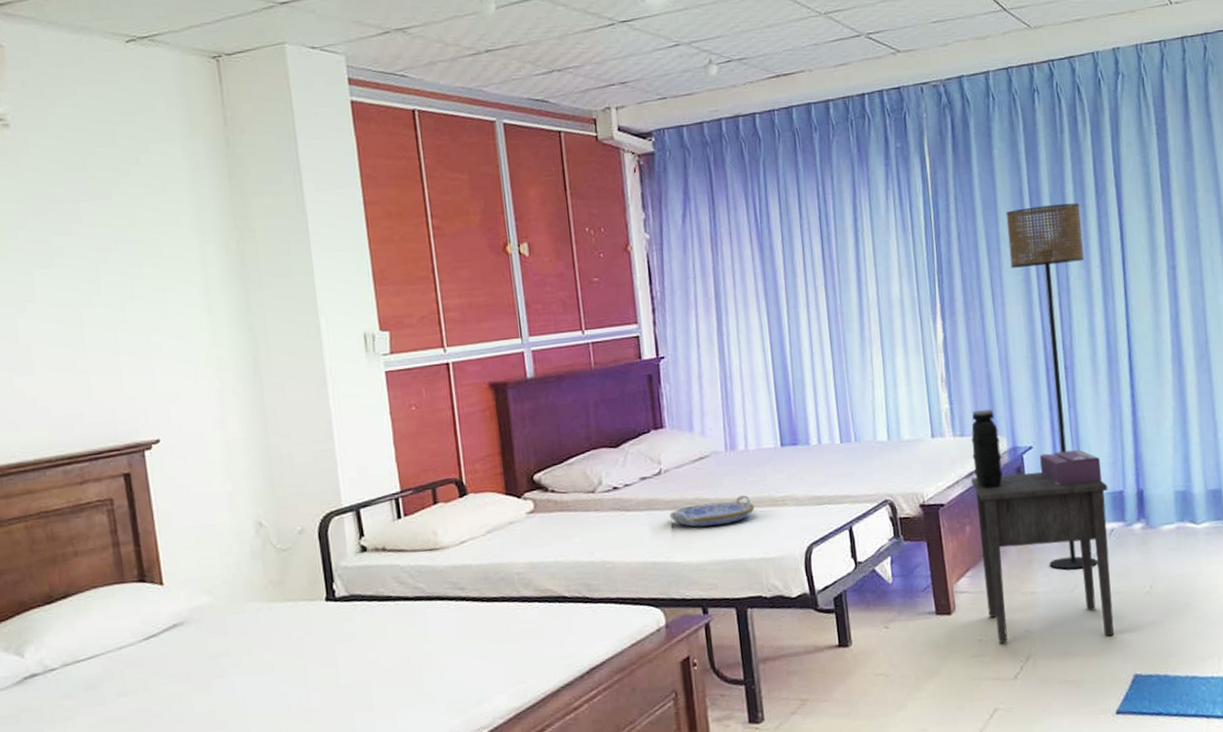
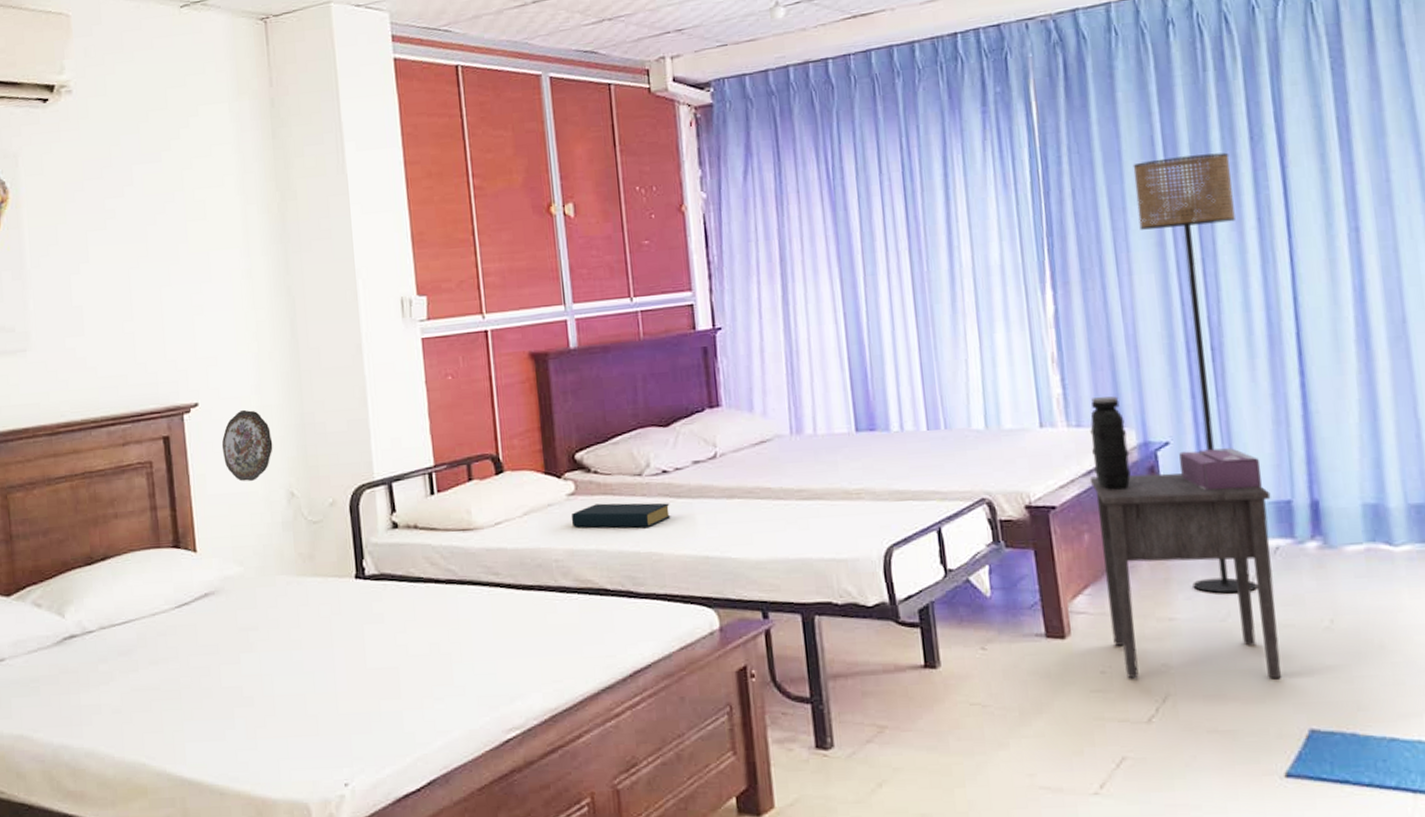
decorative plate: none [185,444,239,514] -> present [221,409,273,482]
hardback book: none [531,516,622,543] -> present [571,503,671,528]
serving tray: present [669,495,755,527] -> none [725,486,824,520]

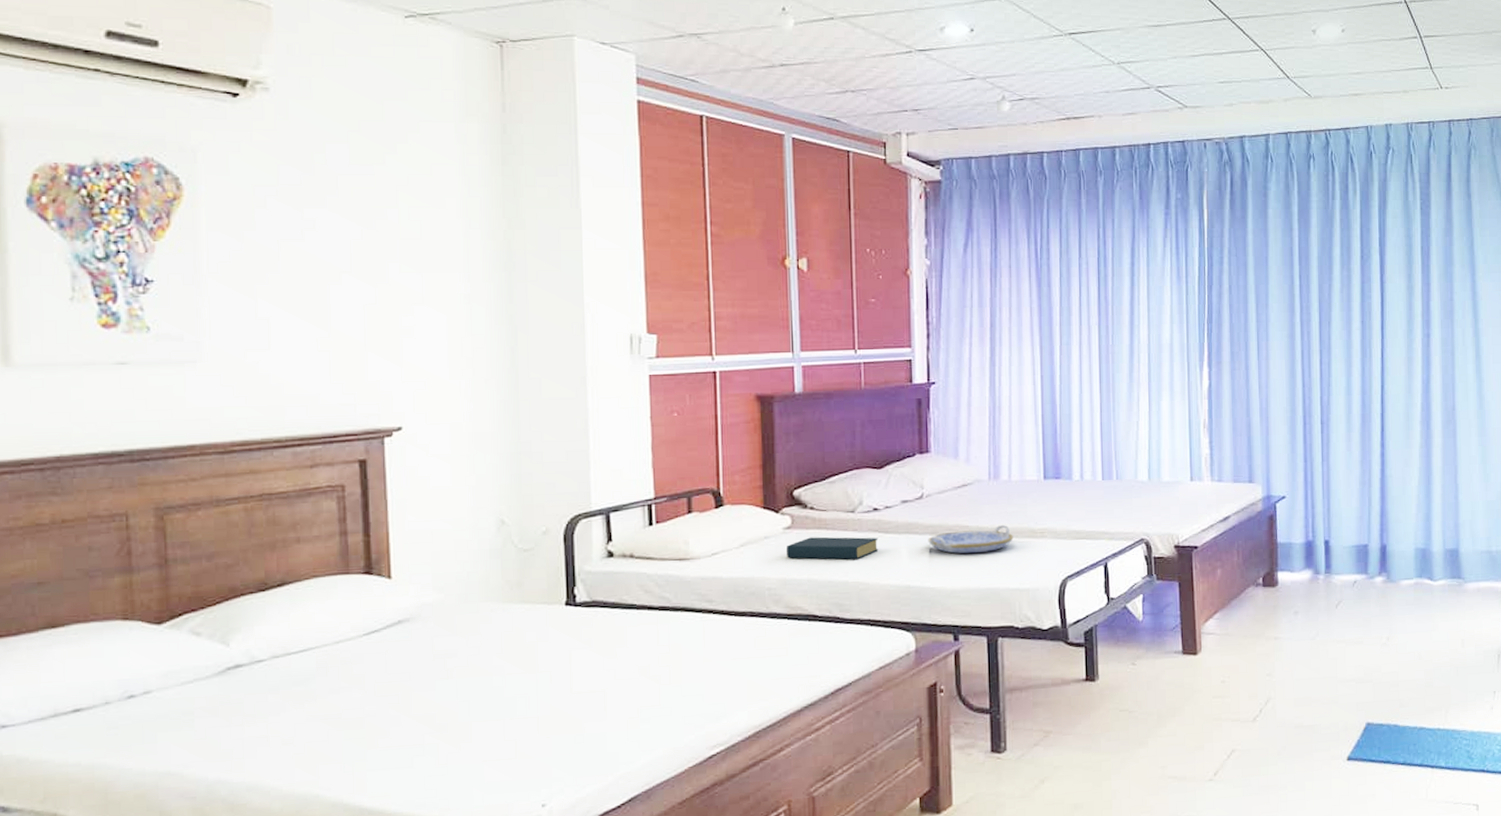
decorative plate: present [221,409,273,482] -> none [426,435,484,508]
serving tray: none [725,486,824,520] -> present [928,525,1013,554]
nightstand: present [1089,473,1281,680] -> none [1225,521,1354,686]
water jug: present [1090,396,1131,490] -> none [1228,458,1256,534]
floor lamp: present [1132,152,1258,594] -> none [1276,266,1346,618]
tissue box: present [1179,448,1262,490] -> none [1292,502,1349,535]

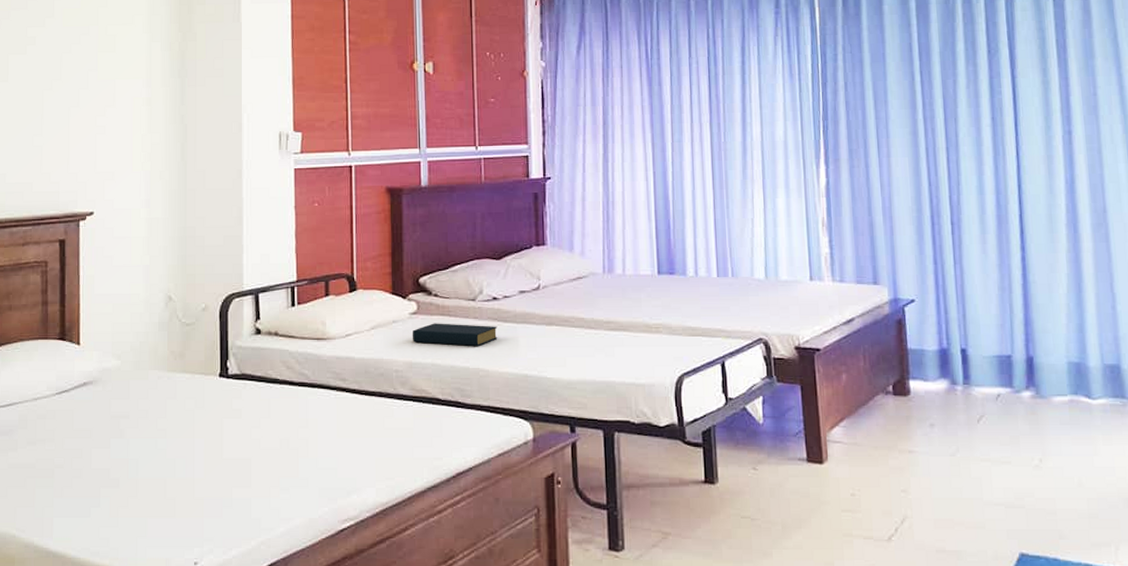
serving tray: present [928,525,1013,554] -> none [545,319,628,346]

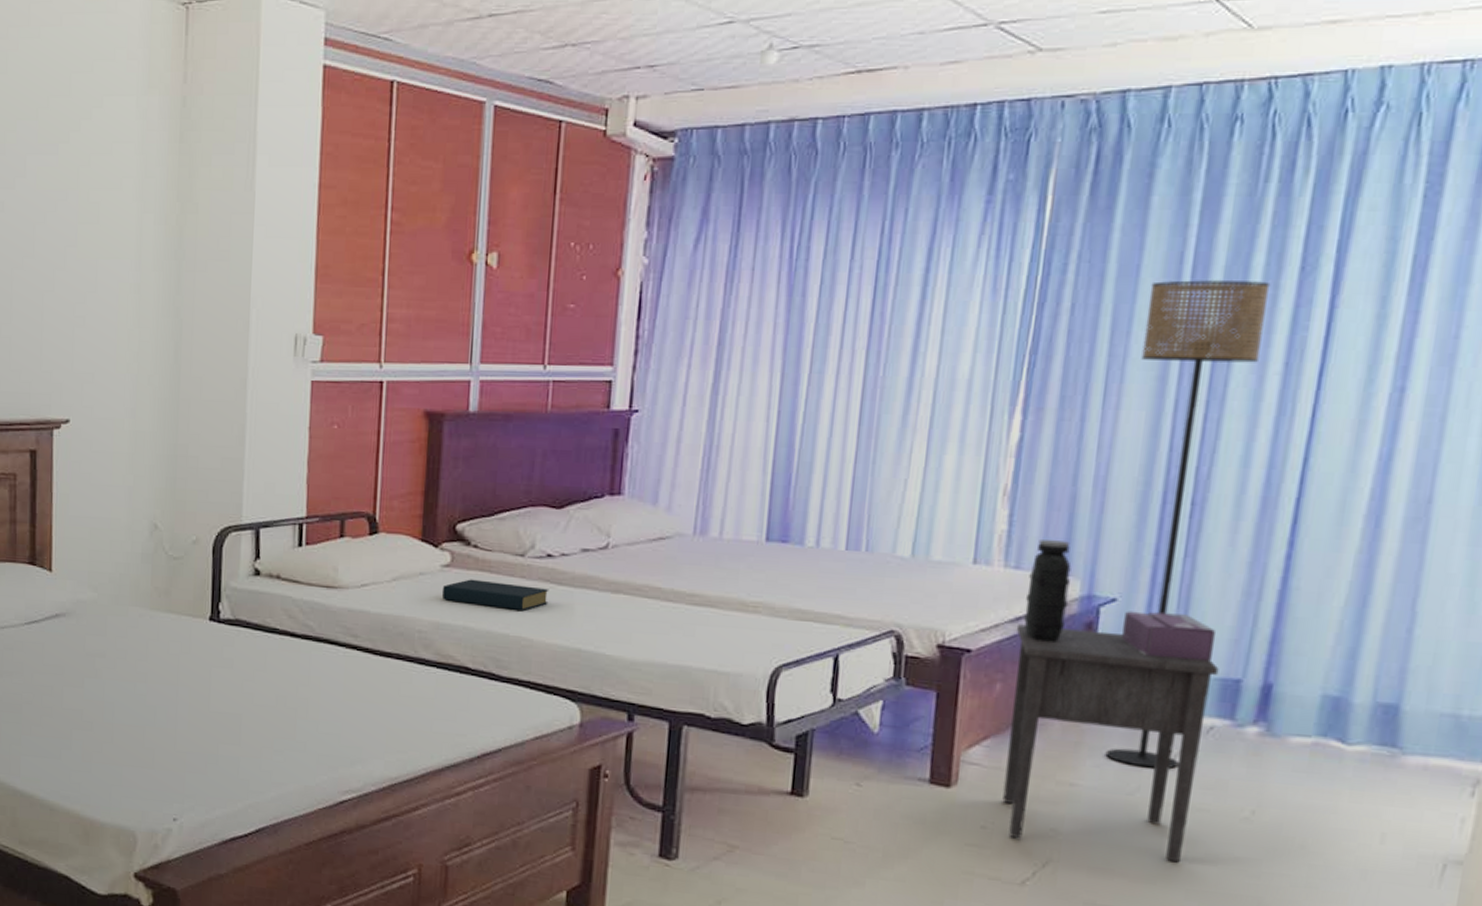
nightstand: none [849,325,999,508] -> present [1002,624,1219,863]
water jug: none [851,258,882,338] -> present [1024,540,1072,642]
floor lamp: none [894,61,982,432] -> present [1105,280,1271,768]
tissue box: none [922,308,988,343] -> present [1122,611,1217,661]

